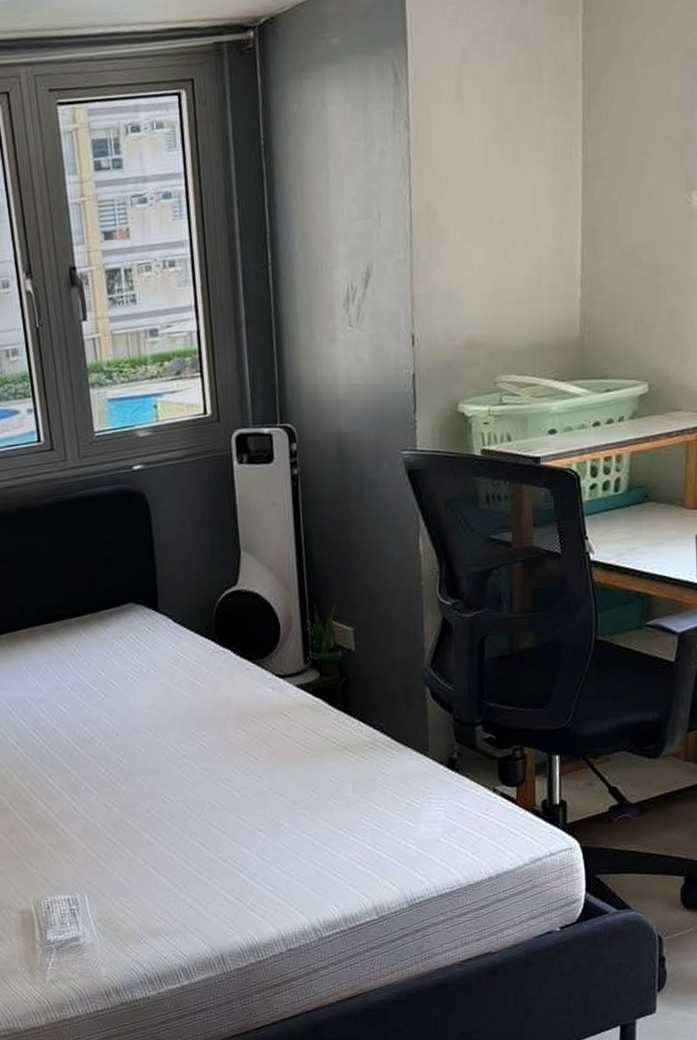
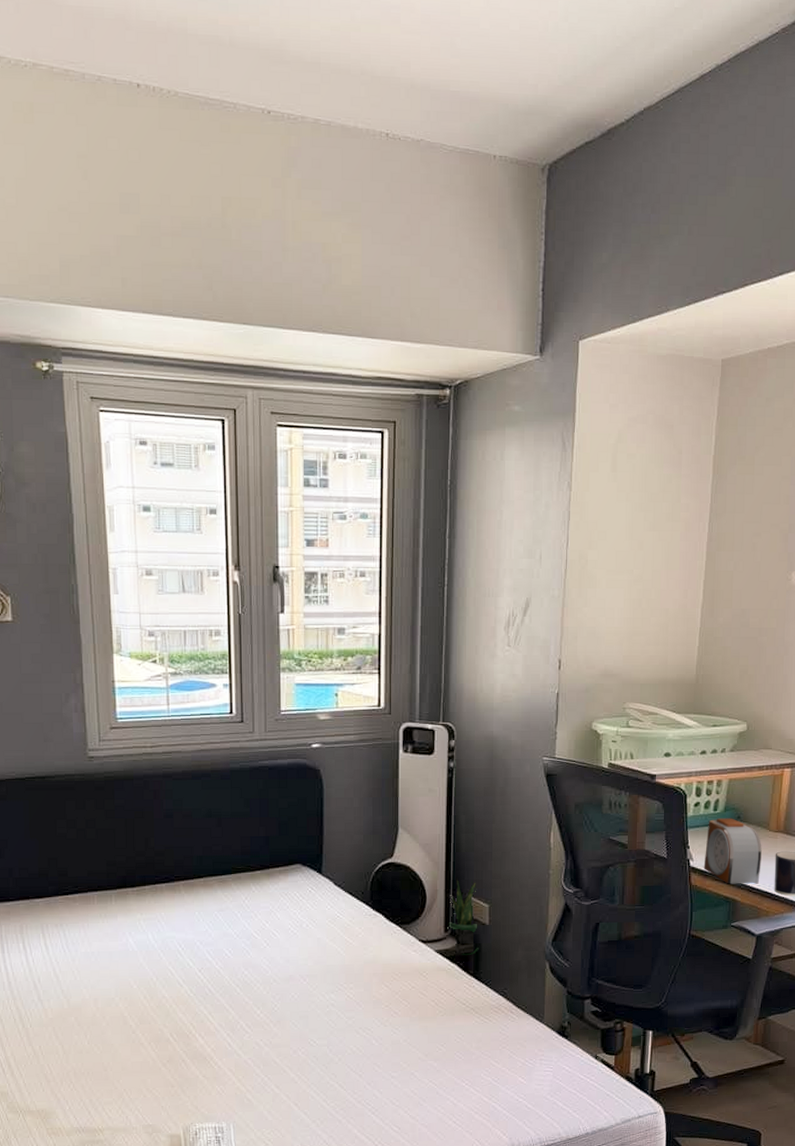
alarm clock: none [607,498,679,577] -> present [703,818,762,884]

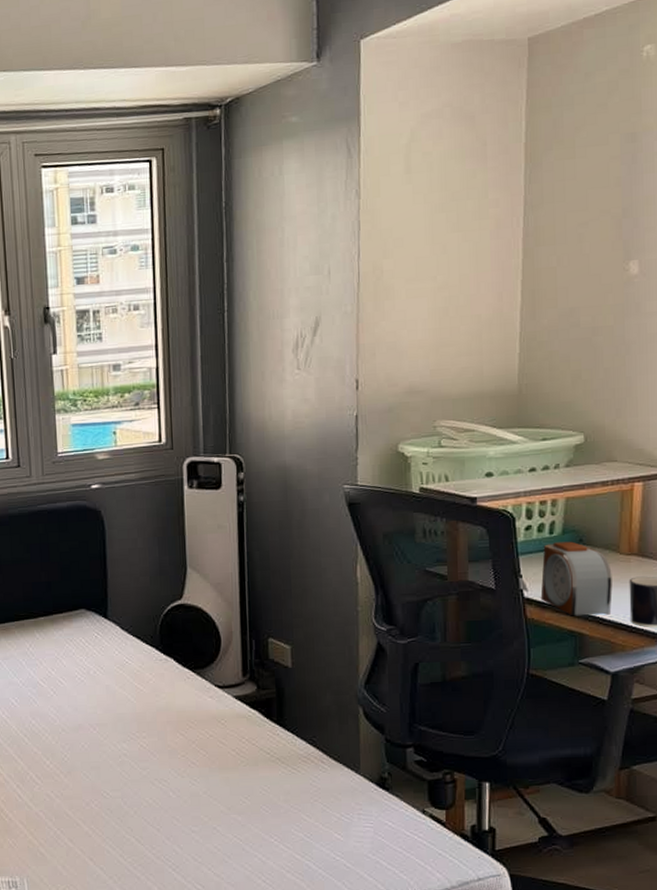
planter: present [447,878,479,956] -> none [245,618,282,702]

